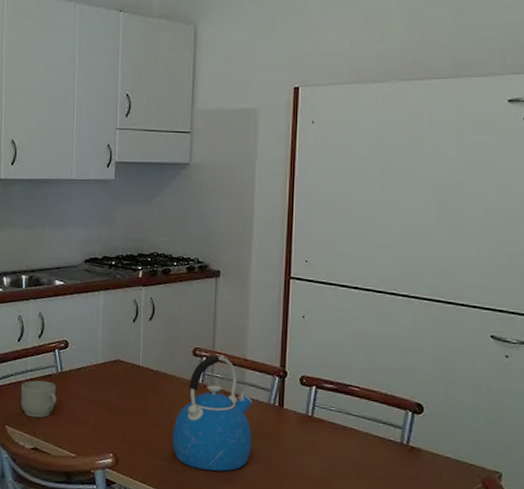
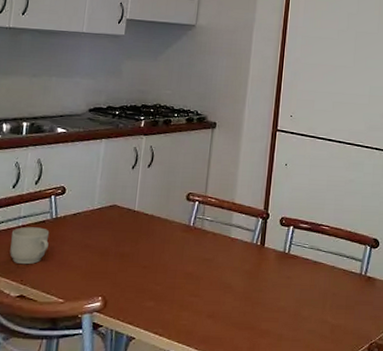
kettle: present [172,355,253,471] -> none [161,199,238,308]

